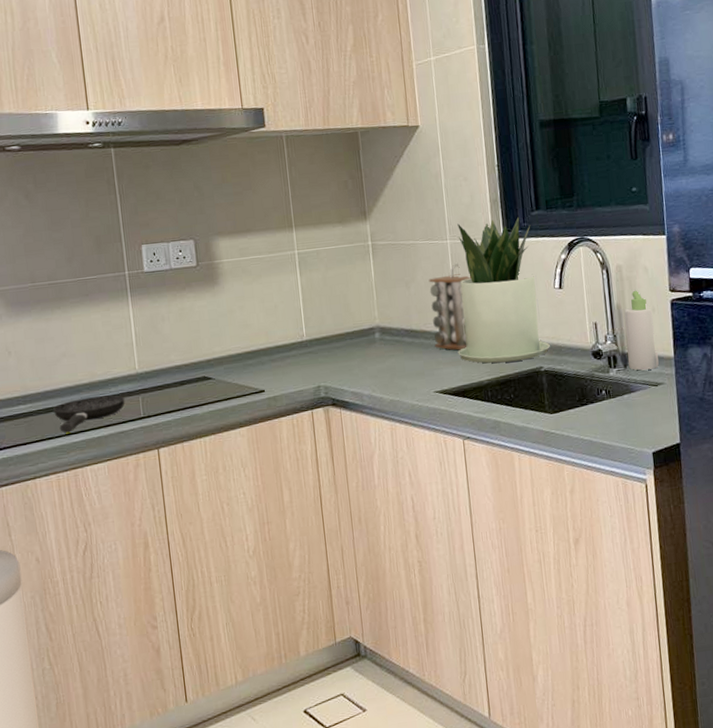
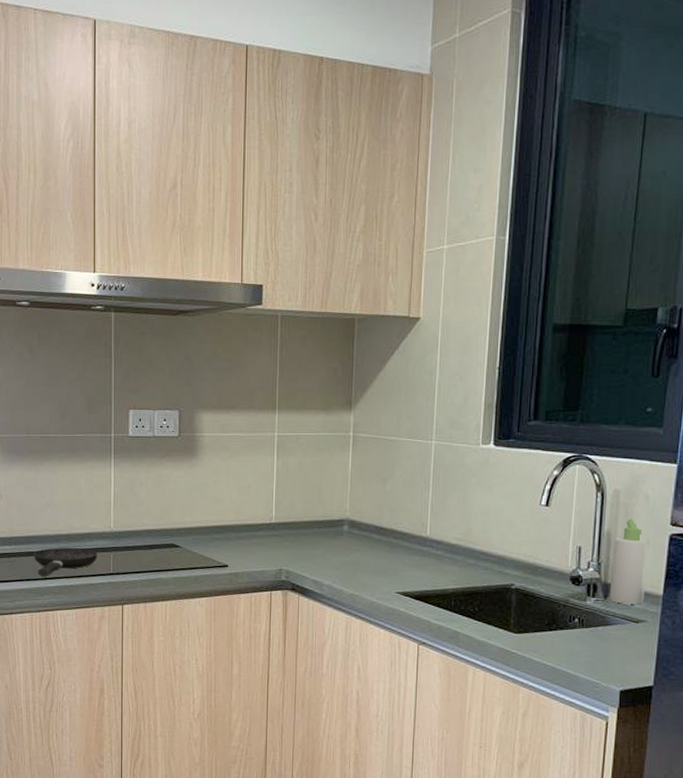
spice rack: present [428,263,472,351] -> none [403,466,452,555]
planter: present [457,217,550,364] -> none [426,425,526,575]

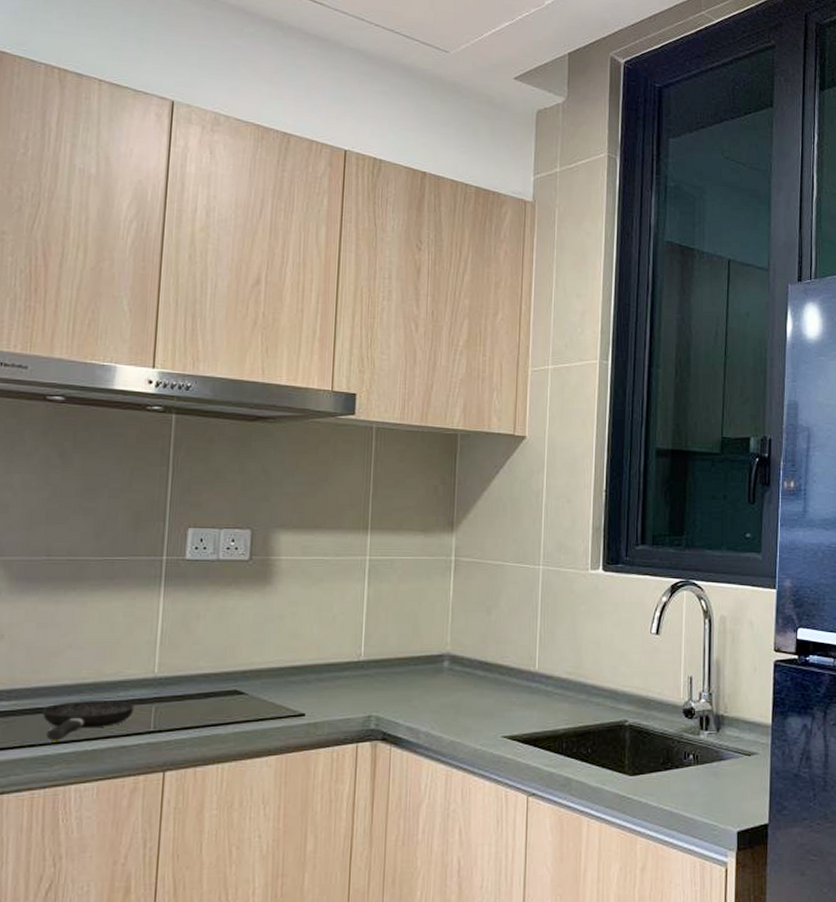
bottle: present [609,517,649,605] -> none [721,644,756,736]

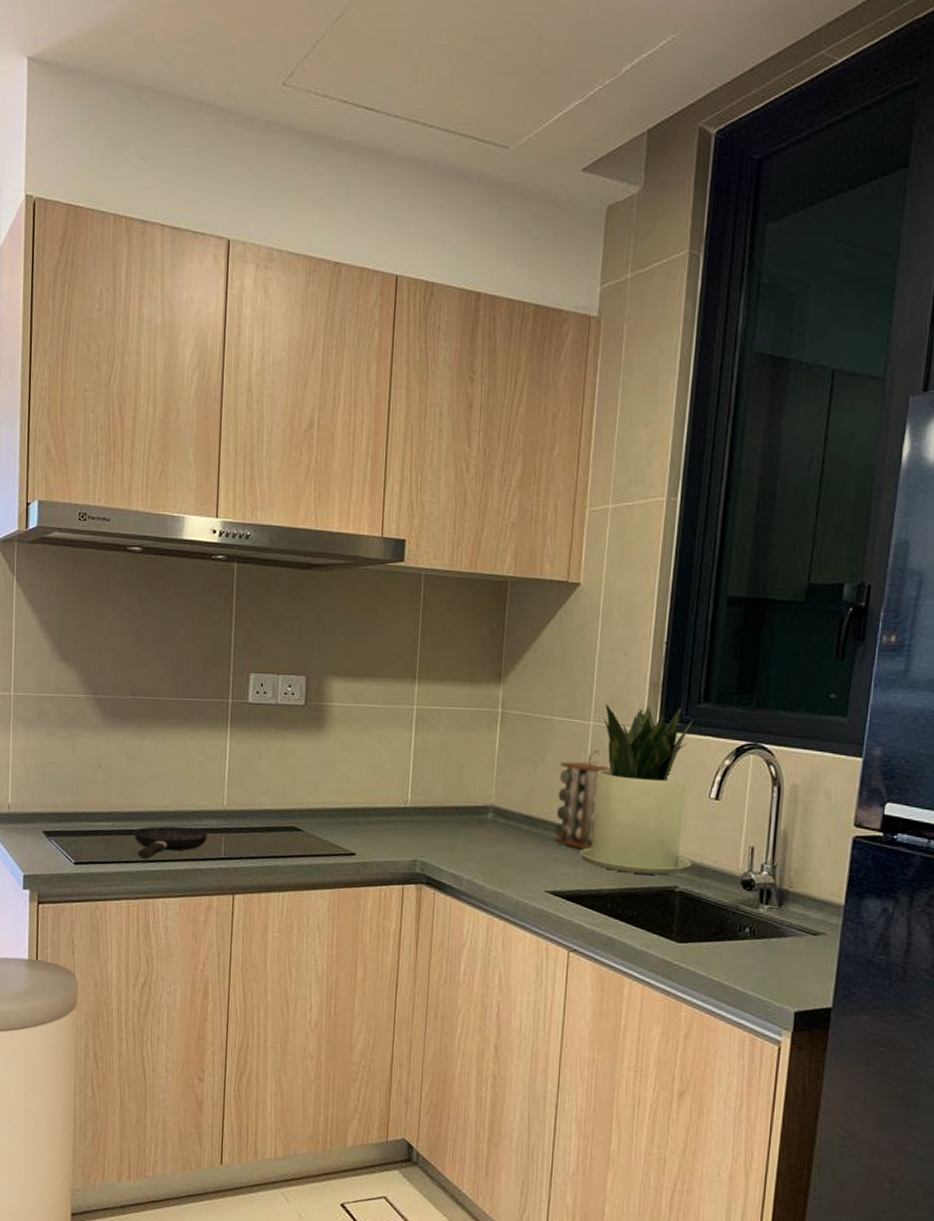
spice rack: none [509,593,561,692] -> present [554,750,611,850]
planter: none [534,548,638,711] -> present [579,704,694,875]

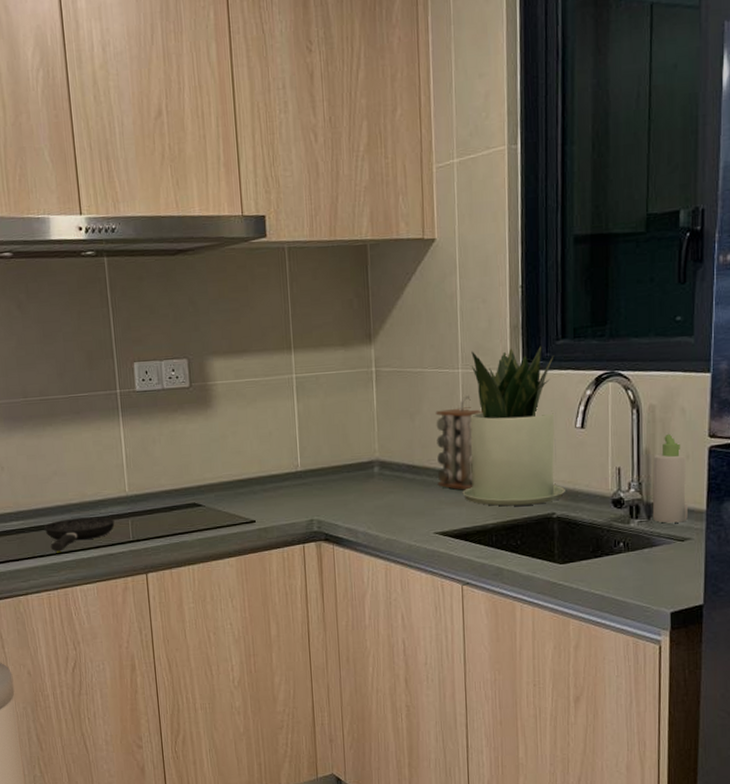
bottle: none [784,816,830,915] -> present [652,432,689,523]

